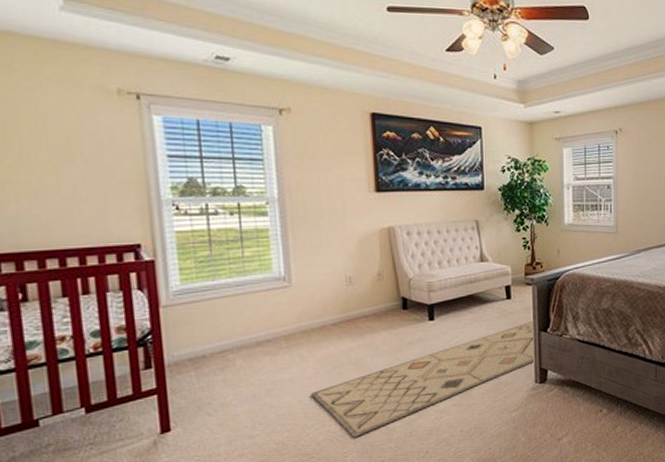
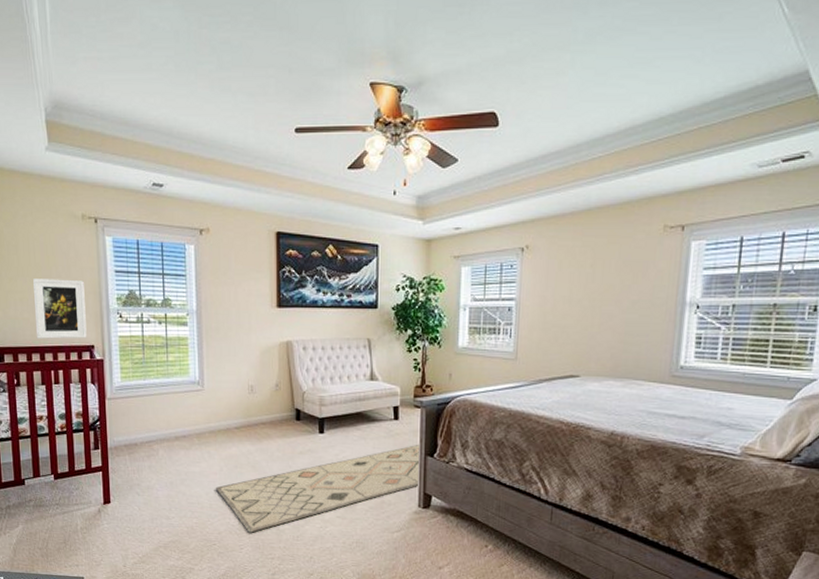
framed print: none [45,166,130,240] -> present [33,279,87,339]

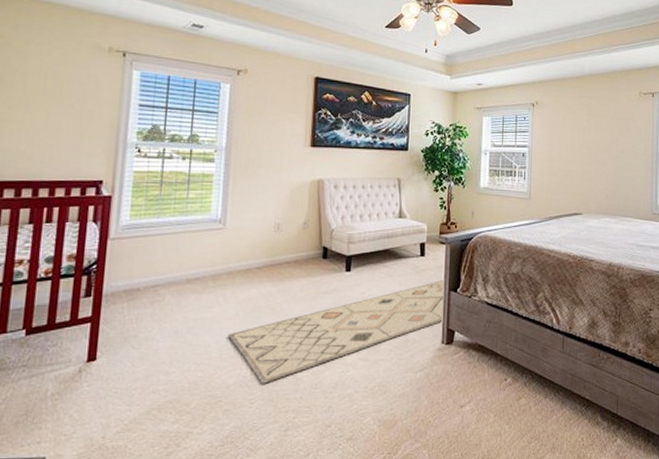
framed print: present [33,279,87,339] -> none [31,108,101,173]

